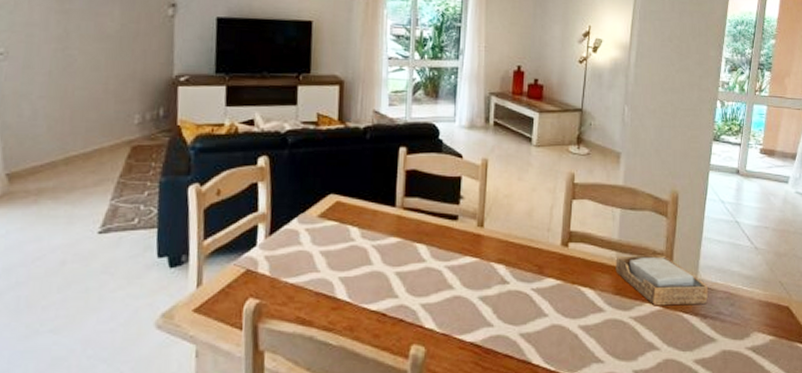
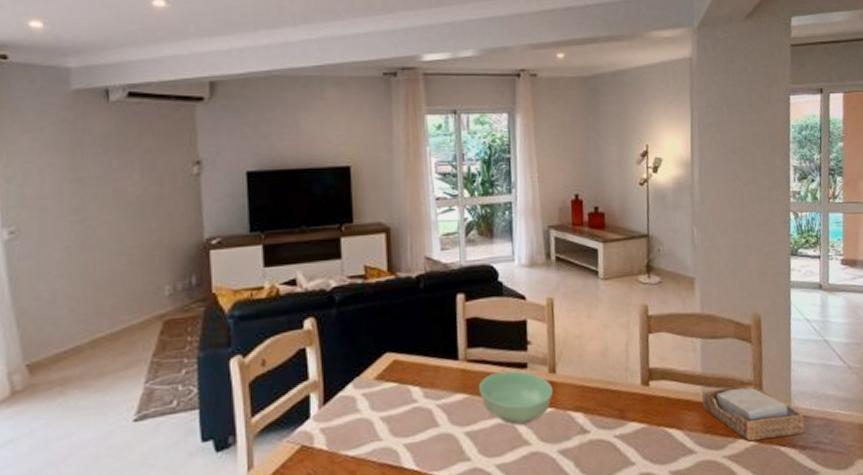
bowl: none [411,221,480,271] -> present [478,370,554,425]

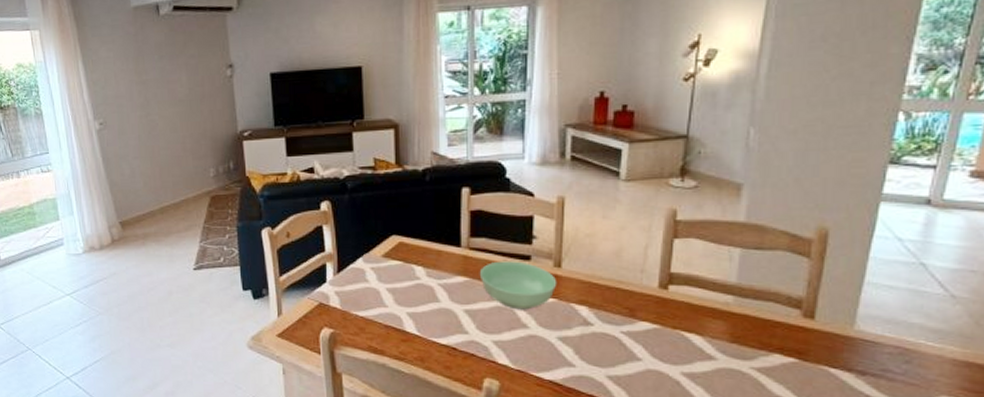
napkin holder: present [701,384,805,442] -> none [732,300,869,359]

